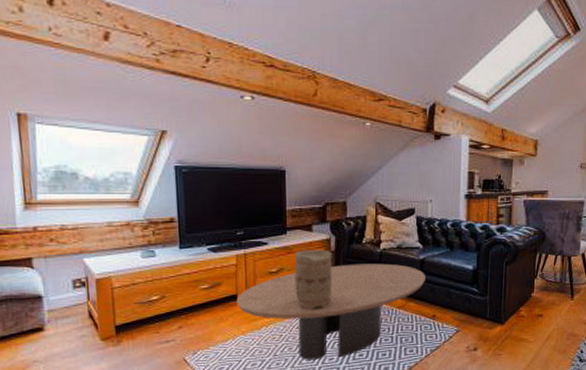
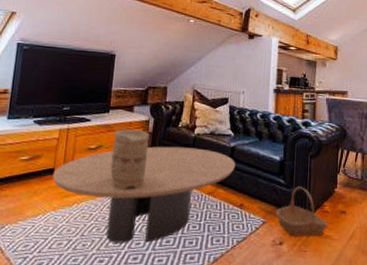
basket: none [470,294,525,341] -> present [276,186,329,237]

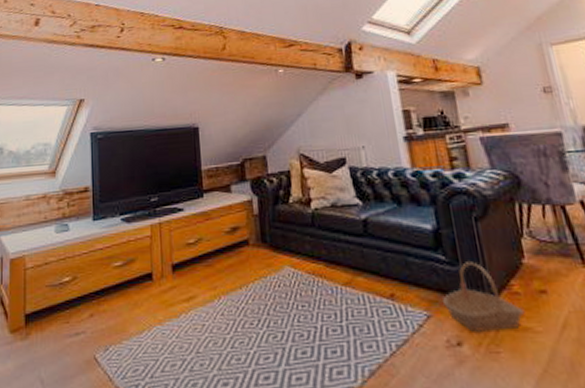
coffee table: present [52,146,235,243] -> none [151,226,373,359]
vase: present [110,129,150,189] -> none [213,213,260,290]

